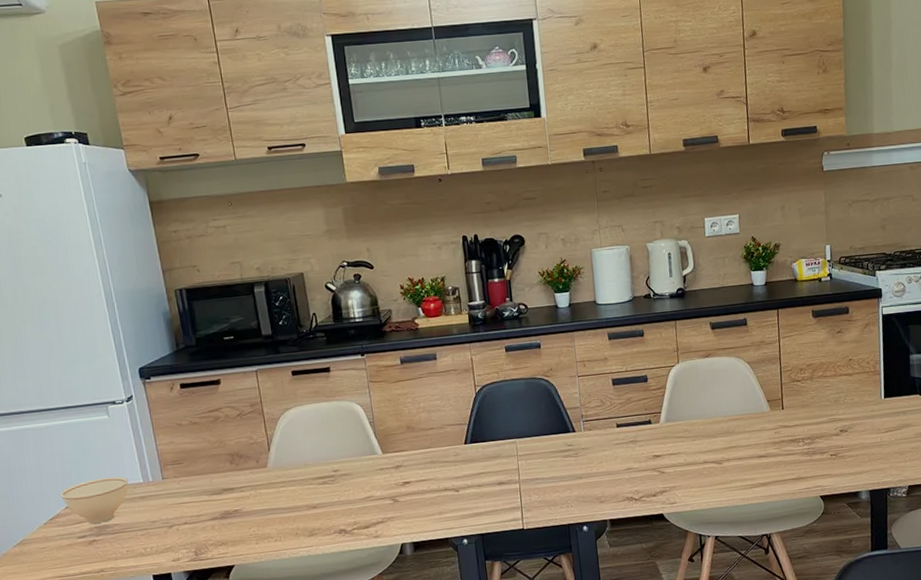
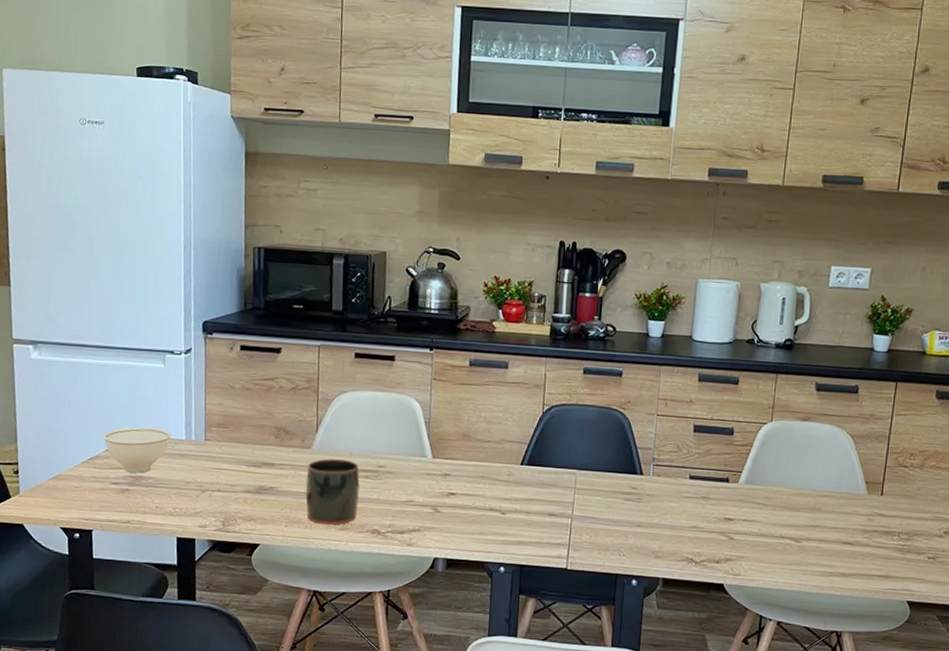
mug: none [266,471,322,535] -> present [305,458,360,525]

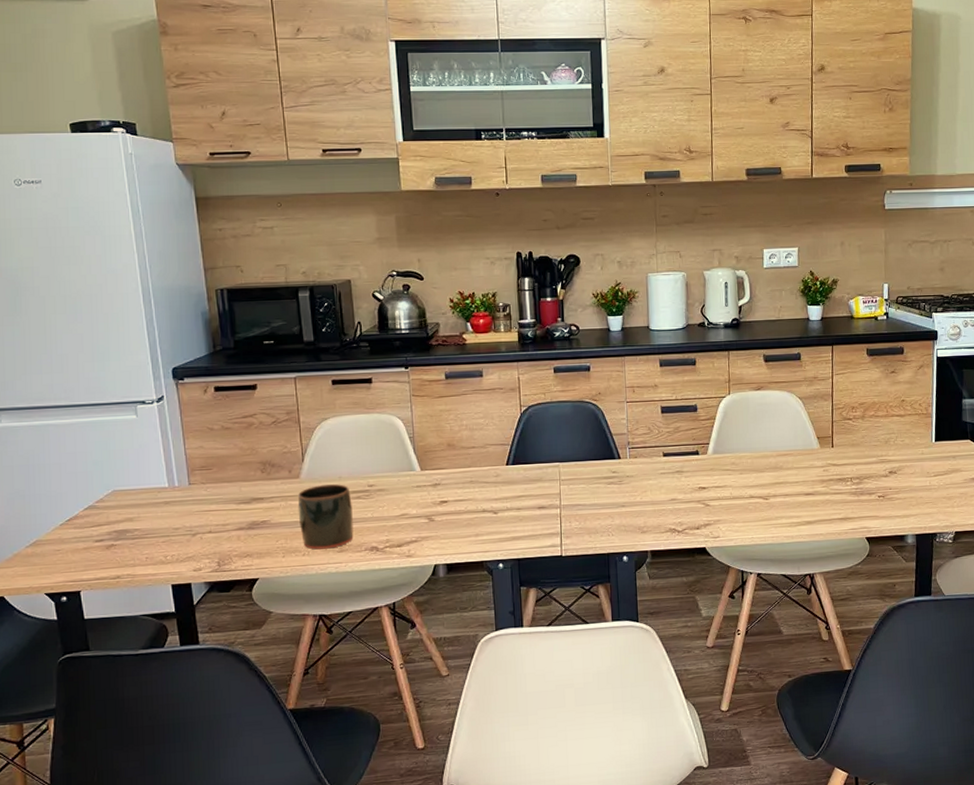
bowl: present [102,426,172,473] -> none [79,479,153,528]

